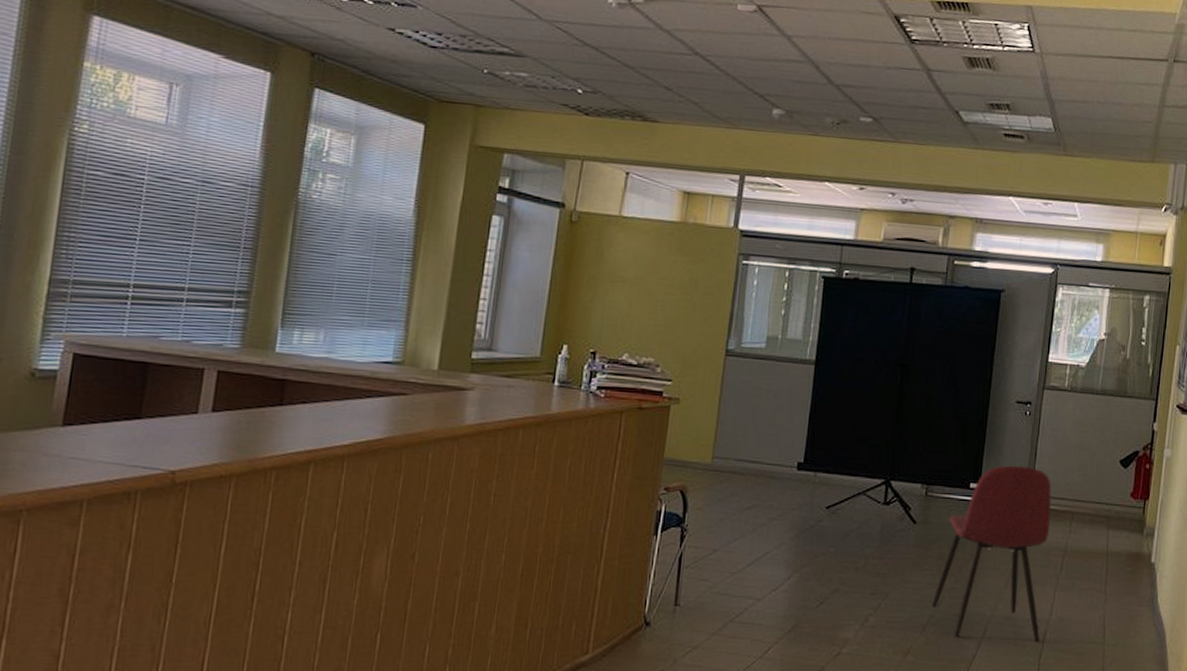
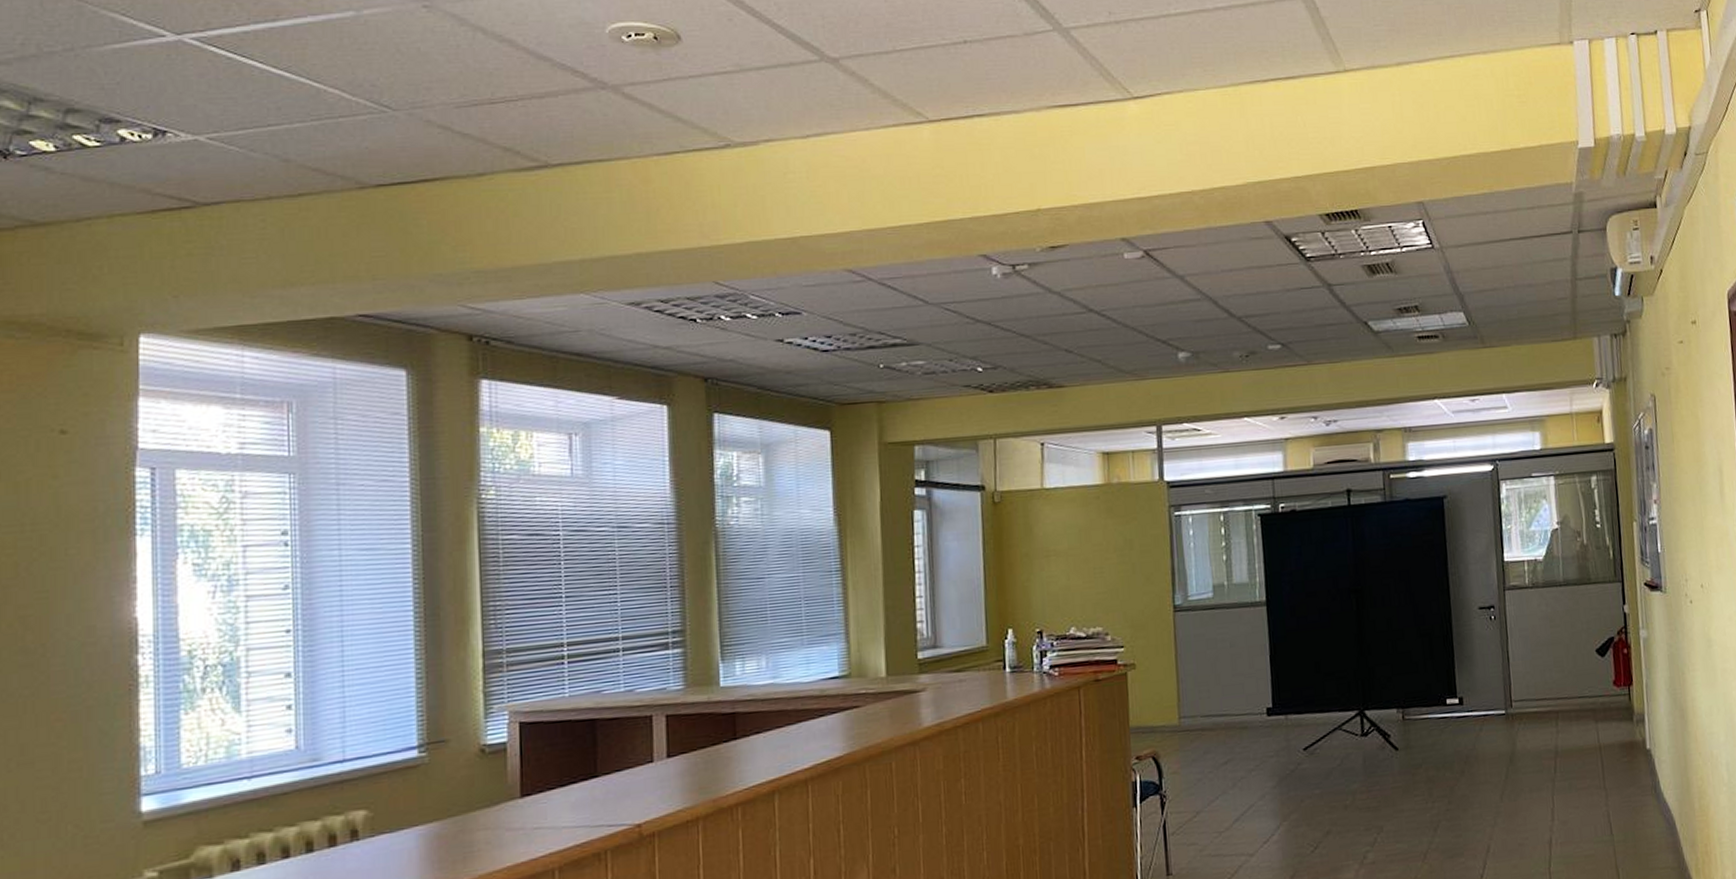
dining chair: present [931,465,1052,643] -> none [1428,672,1547,860]

